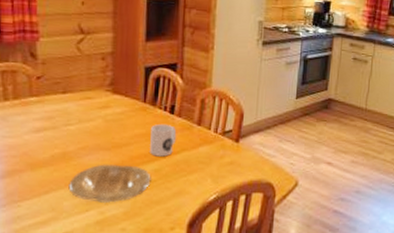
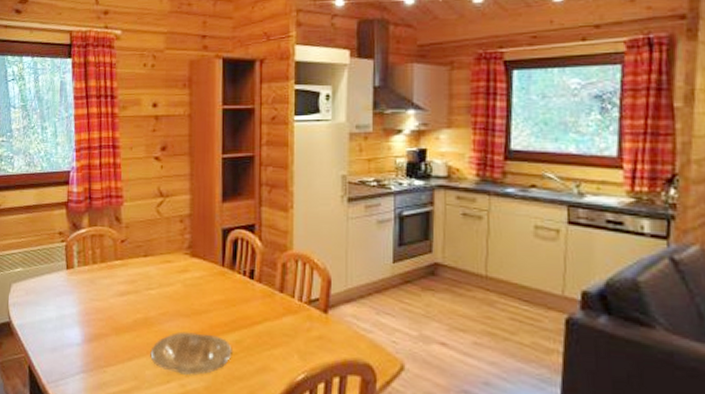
mug: present [150,123,177,157] -> none [230,289,258,327]

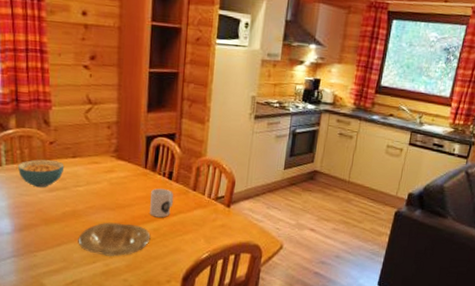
cereal bowl: none [89,260,136,292] -> present [17,159,65,188]
mug: none [230,289,258,327] -> present [150,188,174,218]

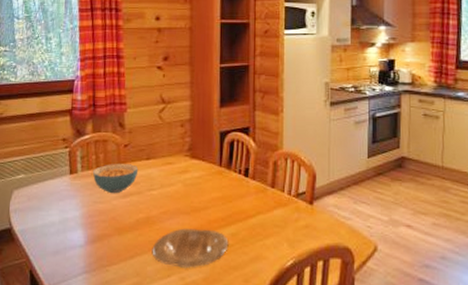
mug: present [150,188,174,218] -> none [227,186,252,220]

